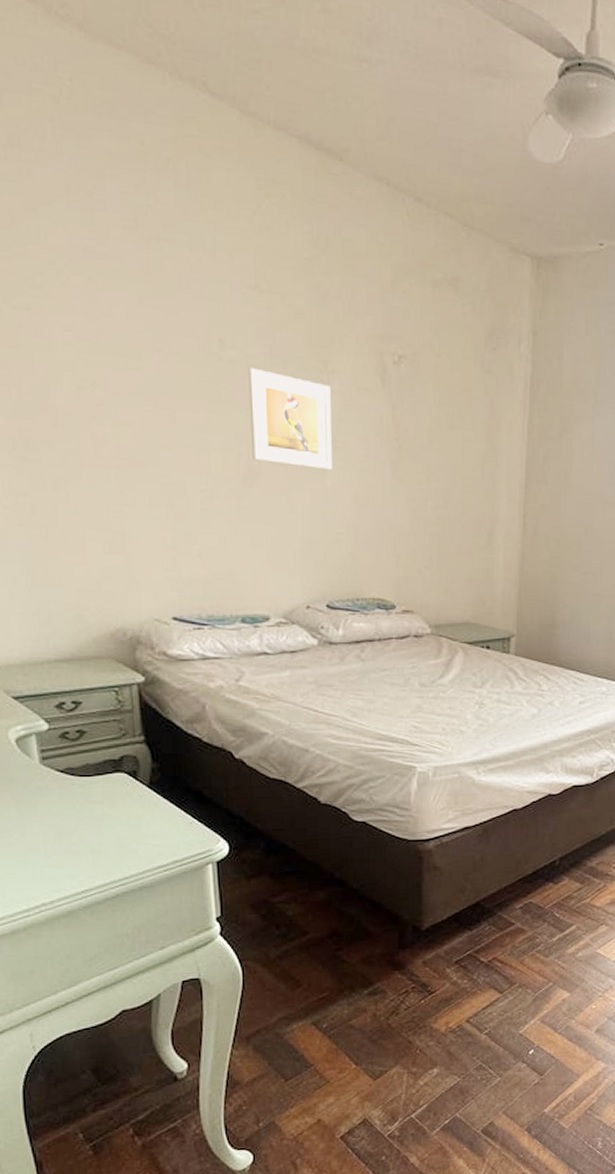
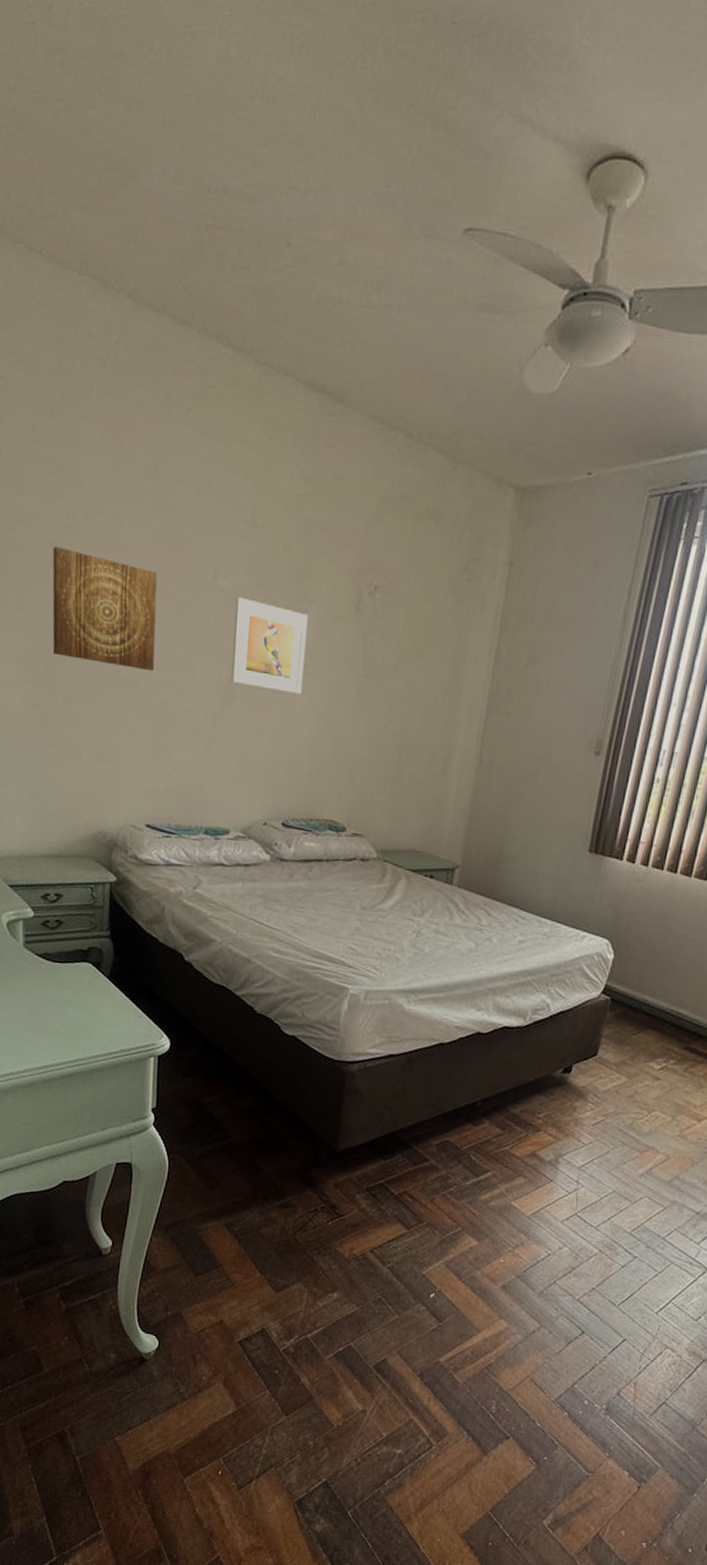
wall art: none [19,310,162,450] -> present [52,546,157,671]

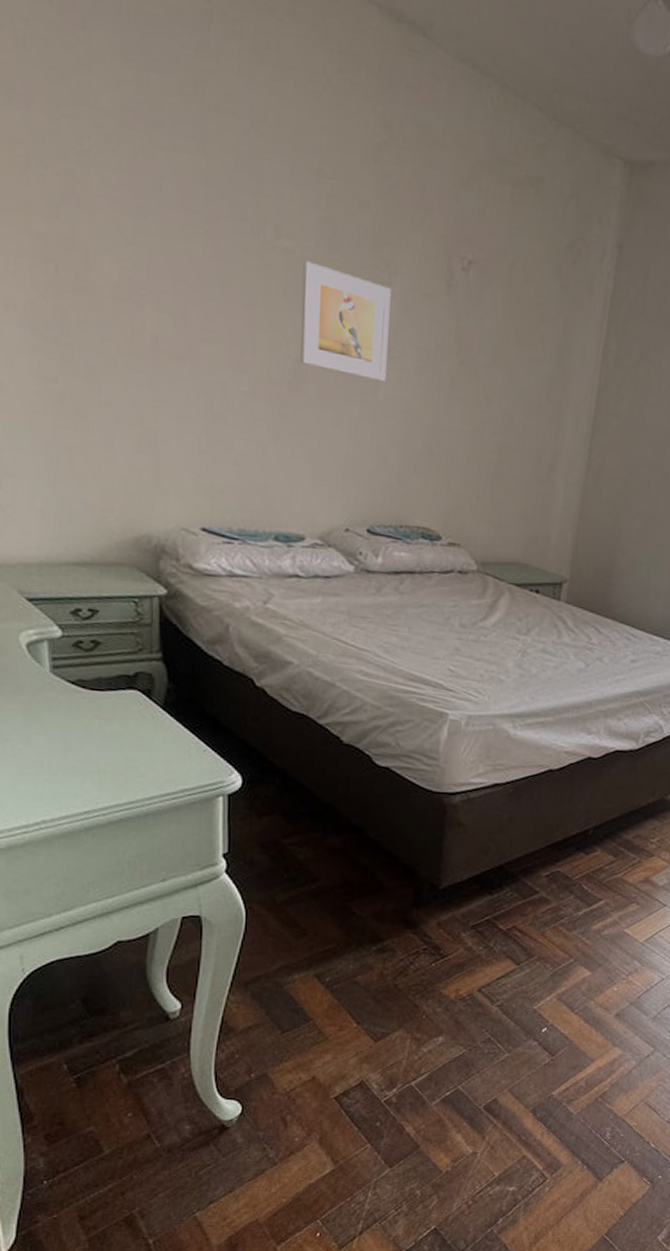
wall art: present [52,546,157,671] -> none [62,177,204,344]

